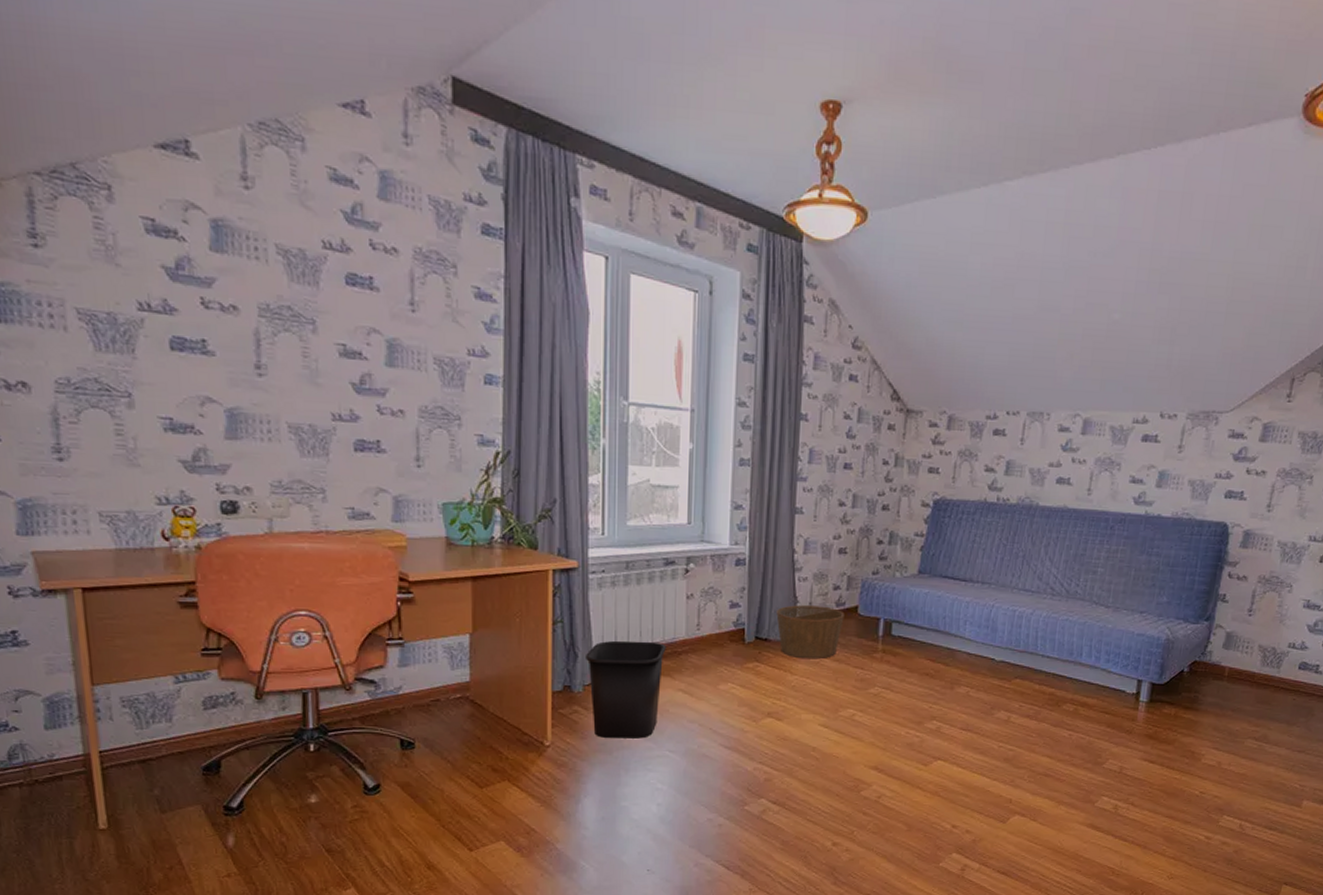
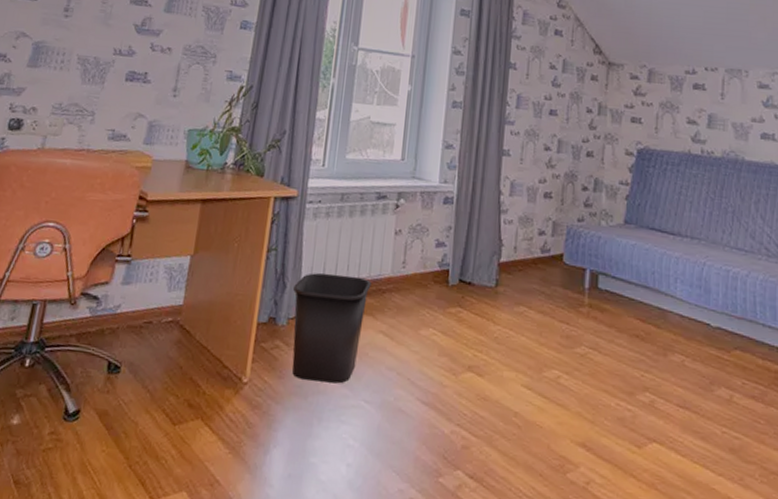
basket: present [776,605,845,660] -> none [481,248,550,310]

